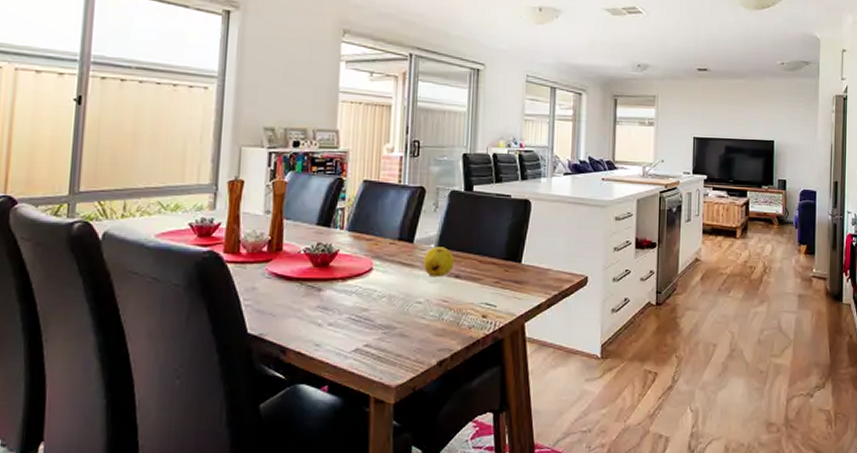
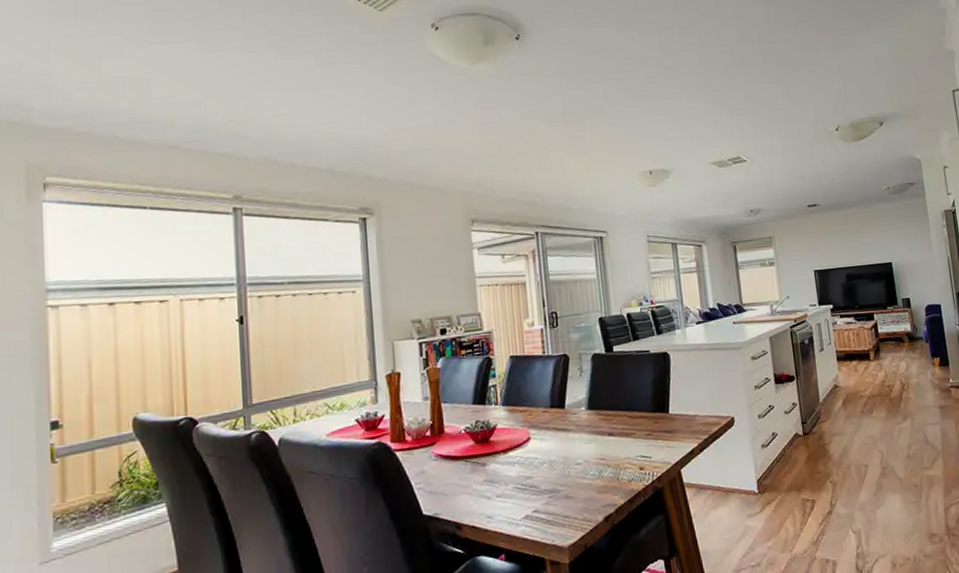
fruit: present [424,247,455,278] -> none [577,408,606,439]

